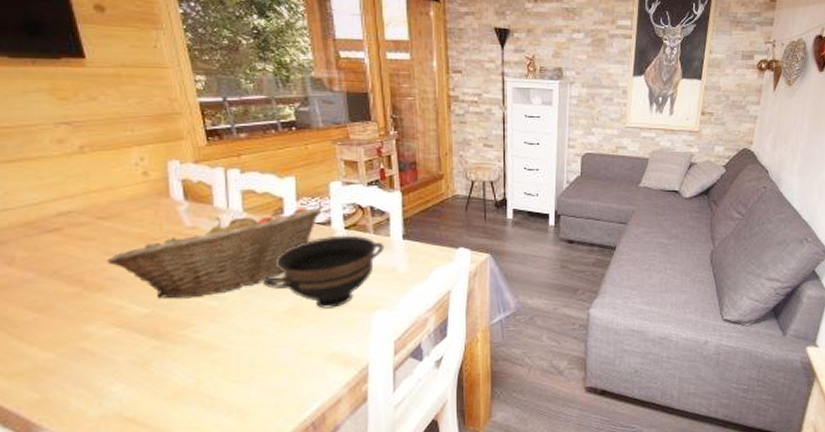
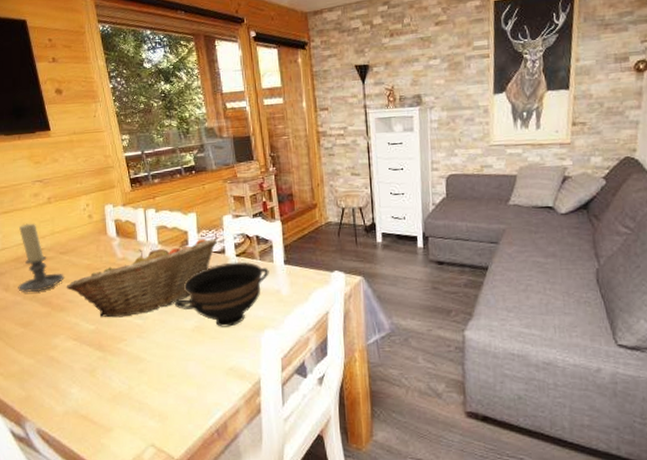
candle holder: none [29,178,104,268] -> present [18,223,64,293]

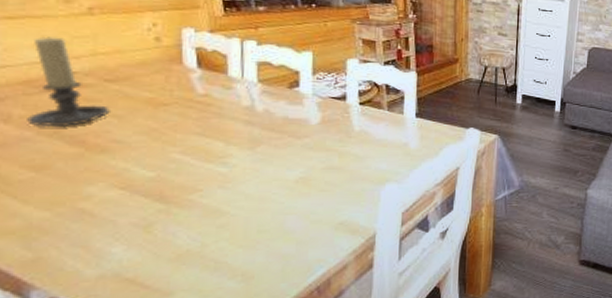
fruit basket: present [66,238,217,318] -> none [111,81,337,164]
bowl: present [174,262,269,327] -> none [274,110,397,179]

